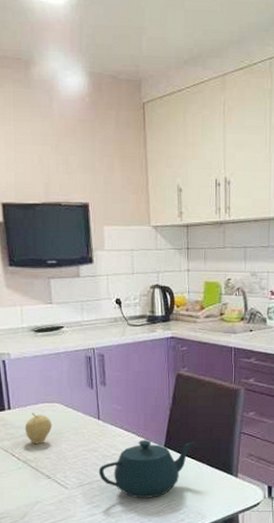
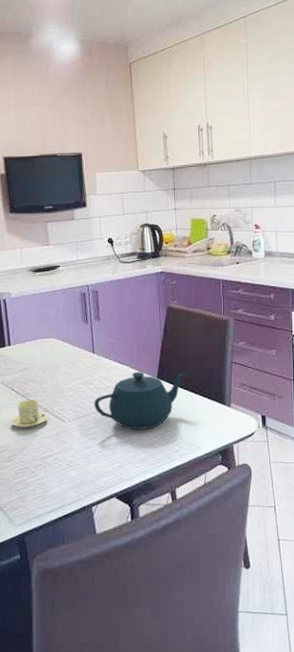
cup and saucer: none [11,466,50,494] -> present [11,399,47,427]
fruit: present [25,412,53,444] -> none [24,348,50,378]

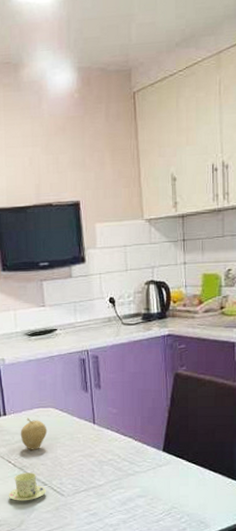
fruit: none [24,348,50,378] -> present [20,418,48,450]
teapot: present [94,372,187,430] -> none [95,444,196,506]

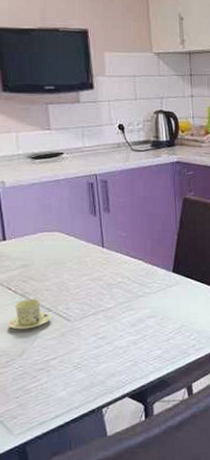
fruit: present [20,418,48,450] -> none [22,242,53,276]

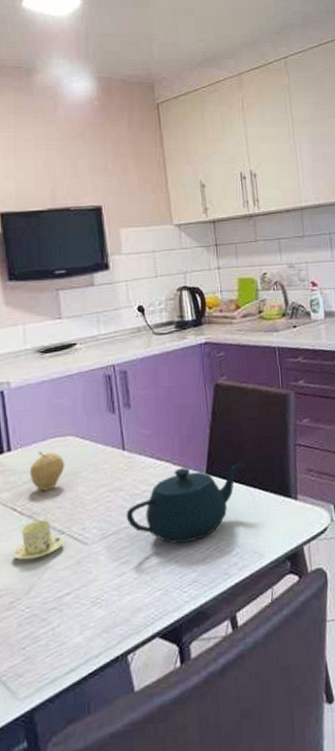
fruit: none [22,242,53,276] -> present [29,451,65,491]
teapot: none [103,265,204,327] -> present [126,462,242,544]

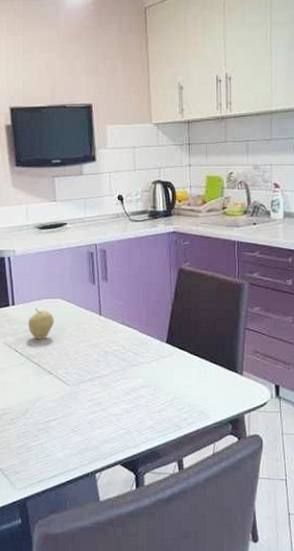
cup and saucer: present [12,519,64,560] -> none [14,361,51,390]
teapot: present [126,462,242,544] -> none [100,336,197,397]

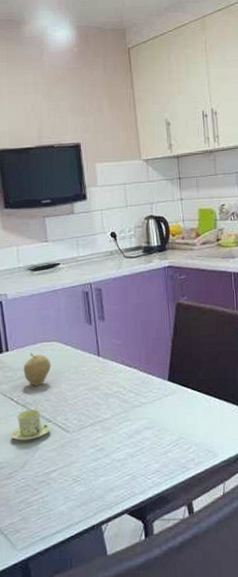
cup and saucer: none [14,361,51,390] -> present [10,409,50,441]

